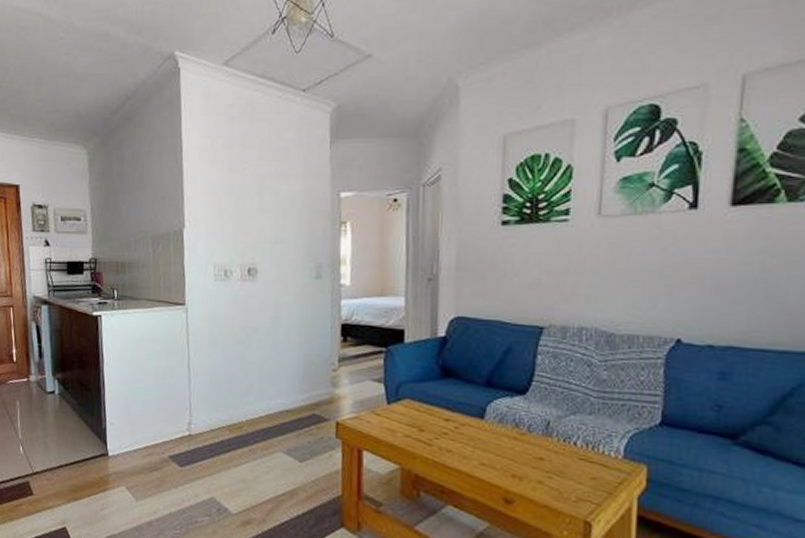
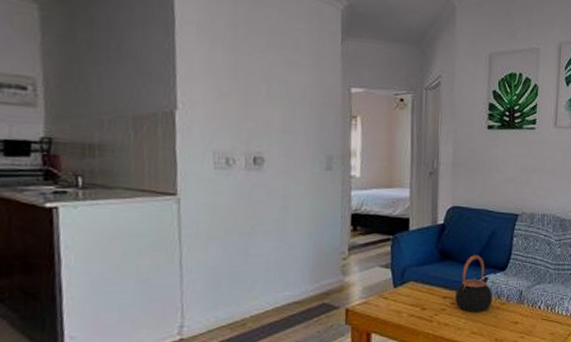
teapot: none [460,373,508,442] -> present [455,255,492,313]

